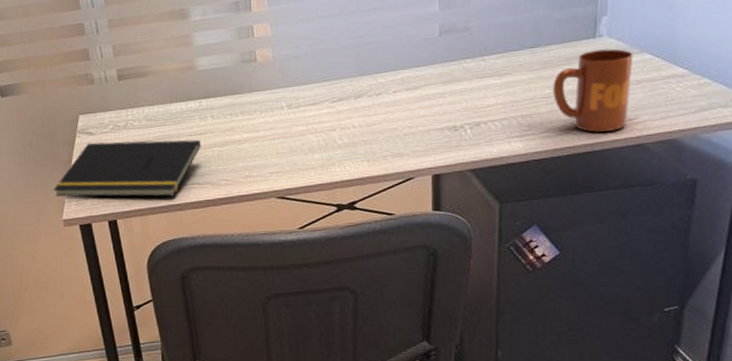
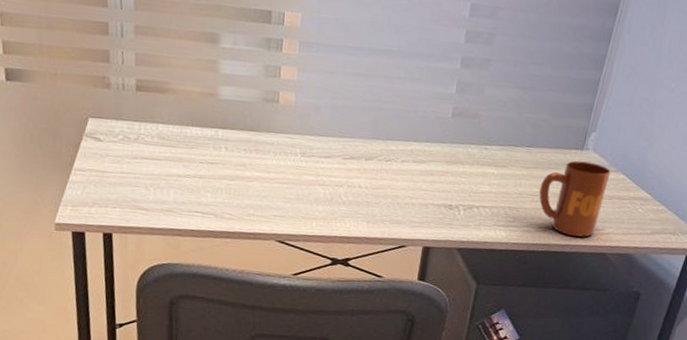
notepad: present [54,139,202,198] -> none [50,148,211,220]

